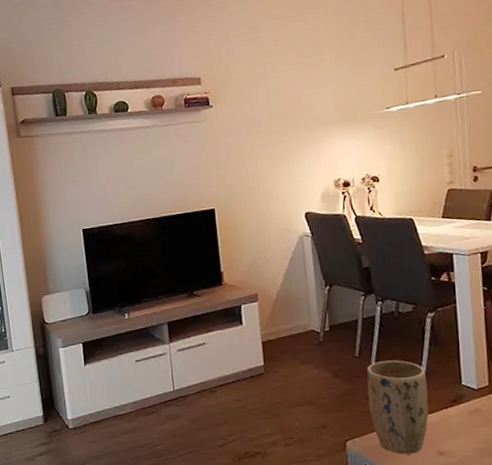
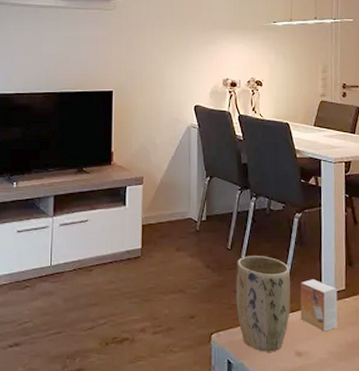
small box: none [438,378,482,430] -> present [300,279,338,332]

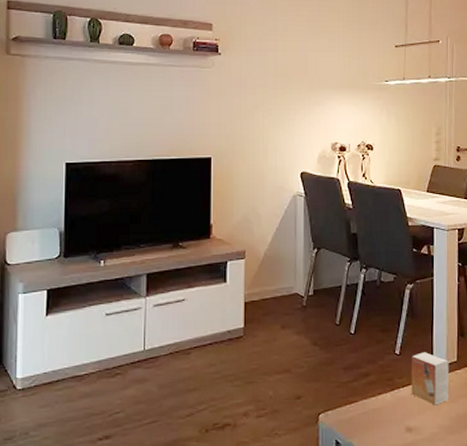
plant pot: present [236,256,291,352] -> none [344,330,402,430]

